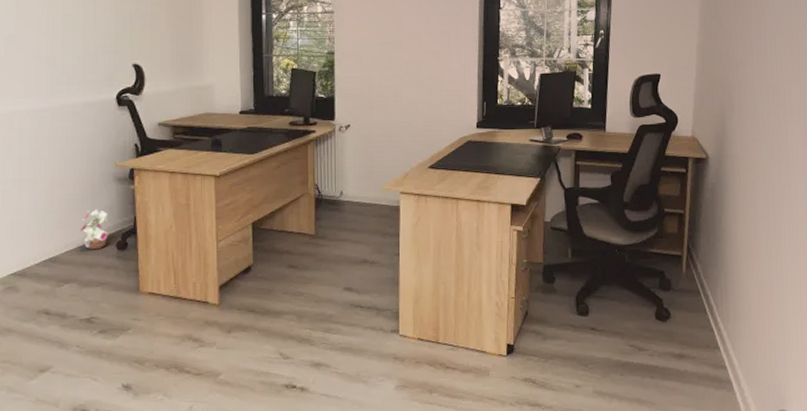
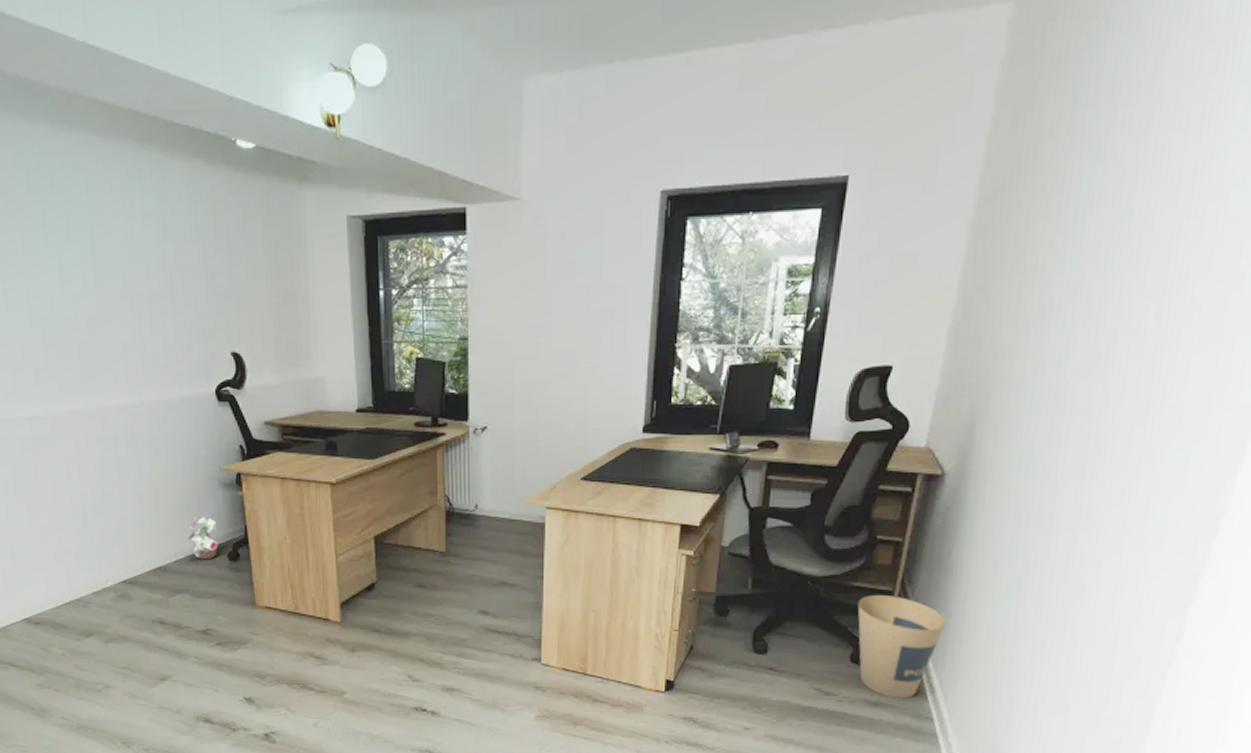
trash can: none [656,259,726,350] -> present [857,595,947,699]

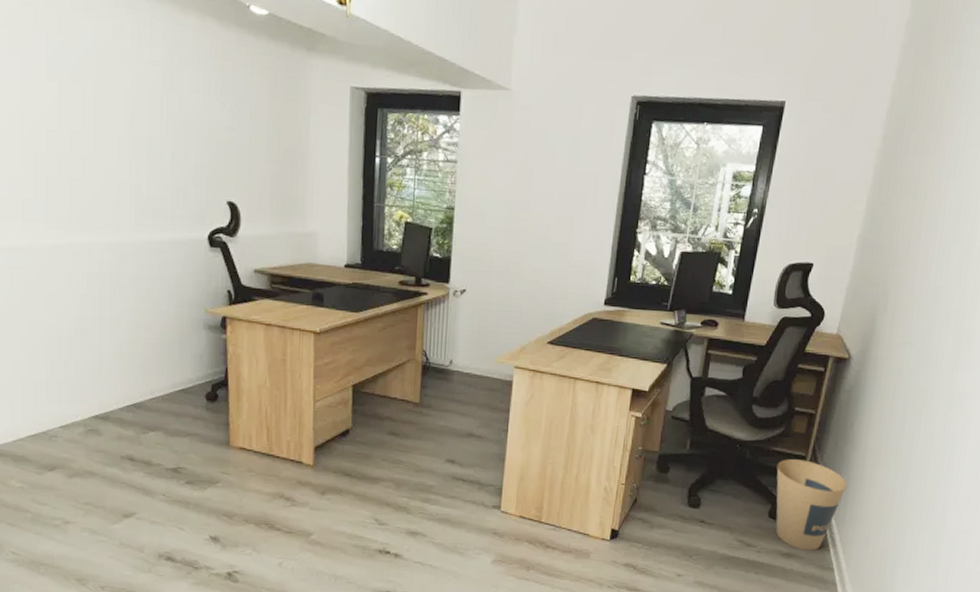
decorative plant: present [187,517,218,560] -> none [166,356,197,399]

